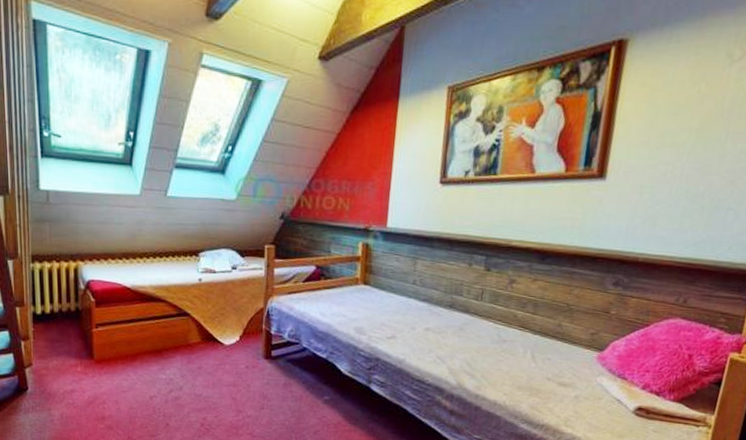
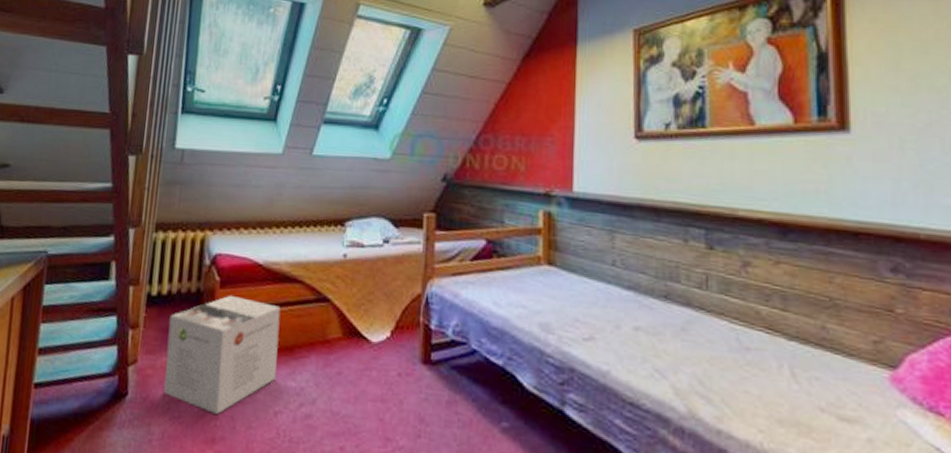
cardboard box: none [55,312,149,400] -> present [164,295,281,414]

